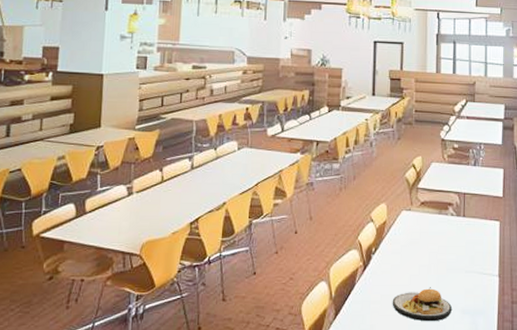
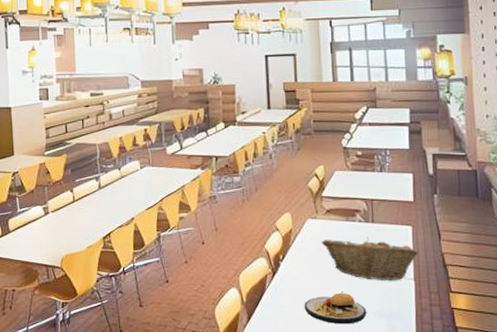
fruit basket: none [414,231,504,276] -> present [321,236,419,280]

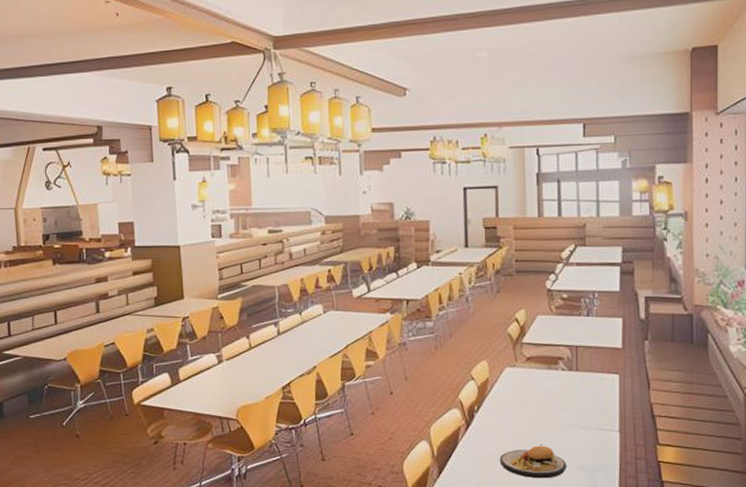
fruit basket: present [321,236,419,280] -> none [520,386,625,432]

